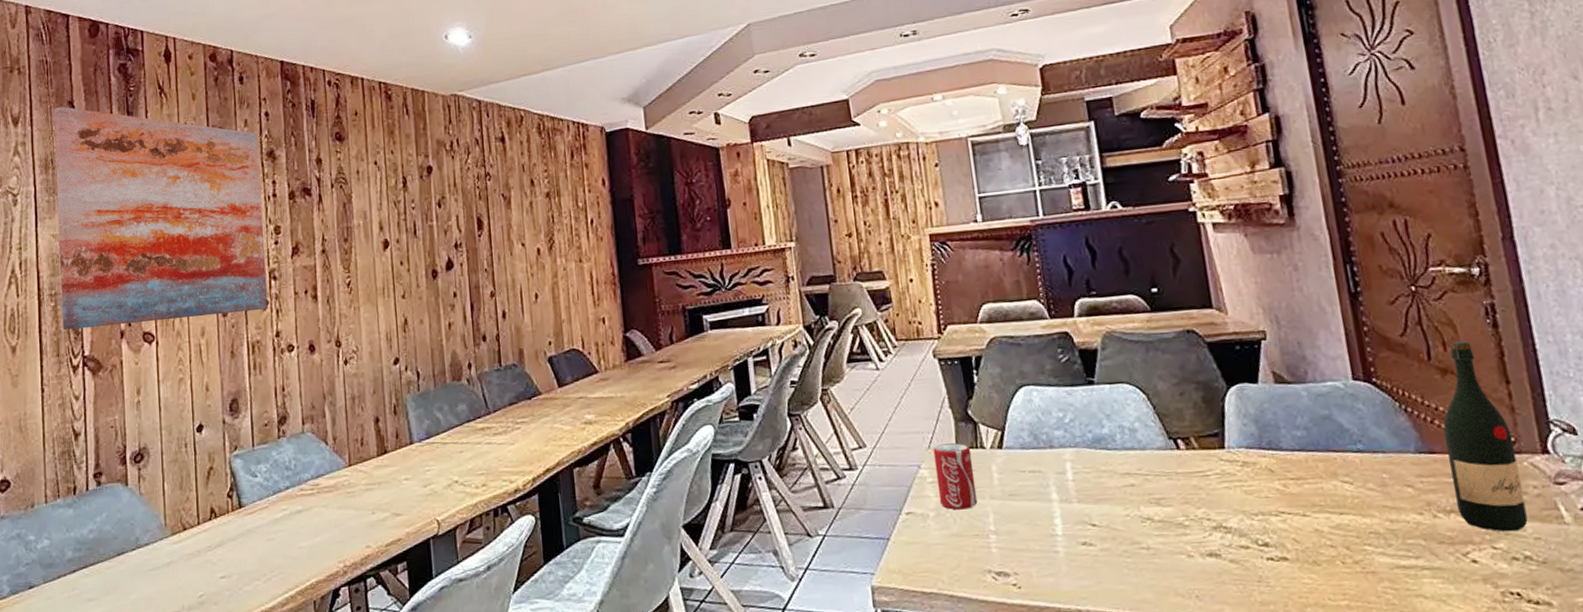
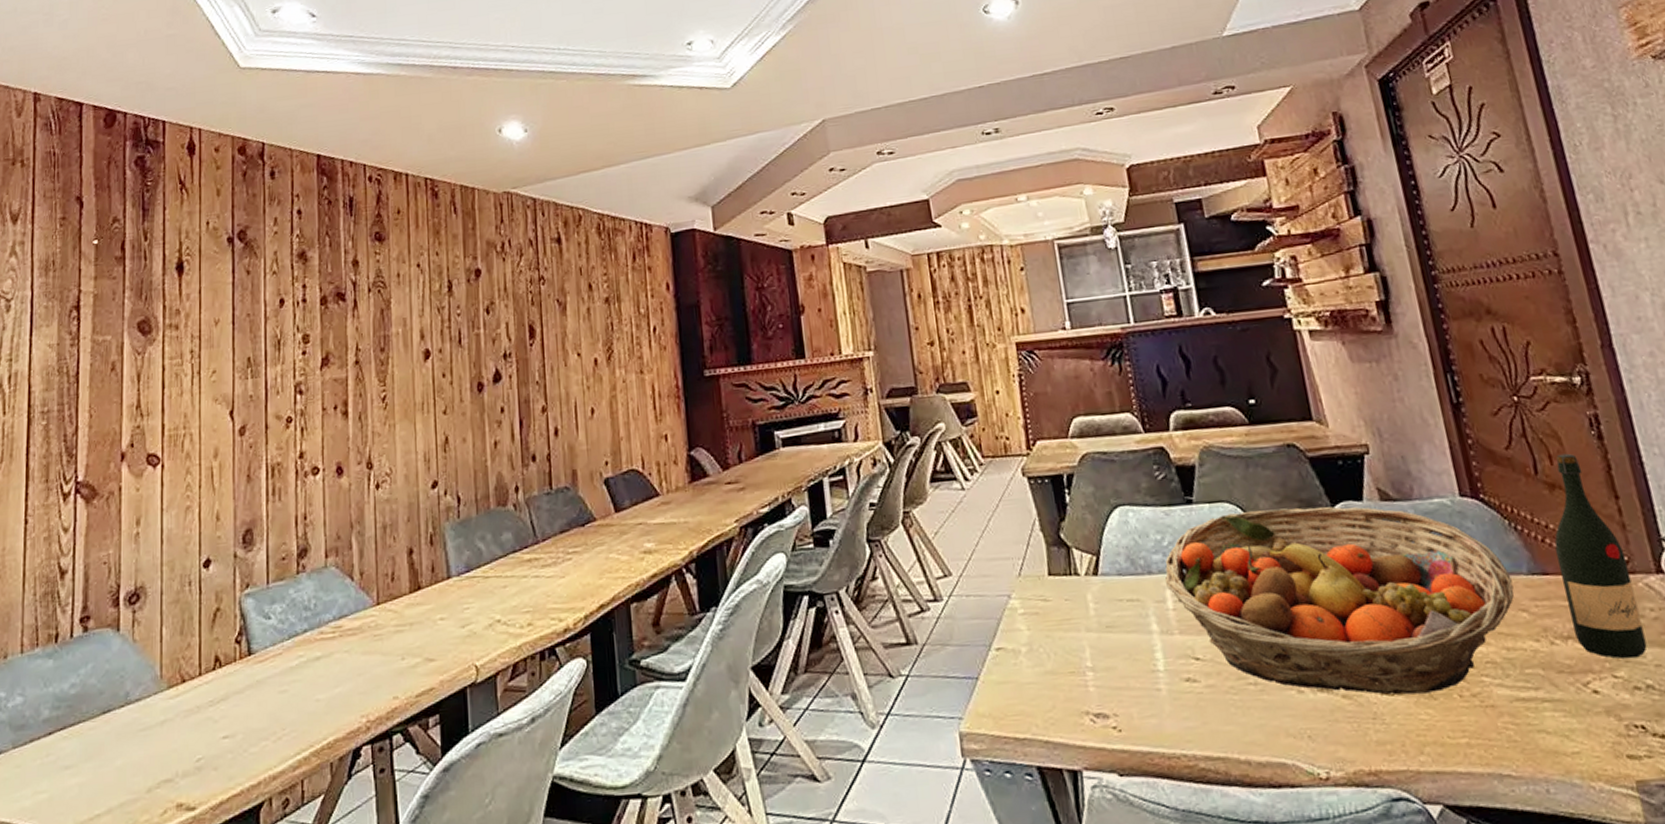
wall art: present [54,106,268,330] -> none [54,202,292,452]
beverage can: present [933,443,978,510] -> none [1023,569,1073,645]
fruit basket: none [1065,388,1401,561] -> present [1164,506,1515,695]

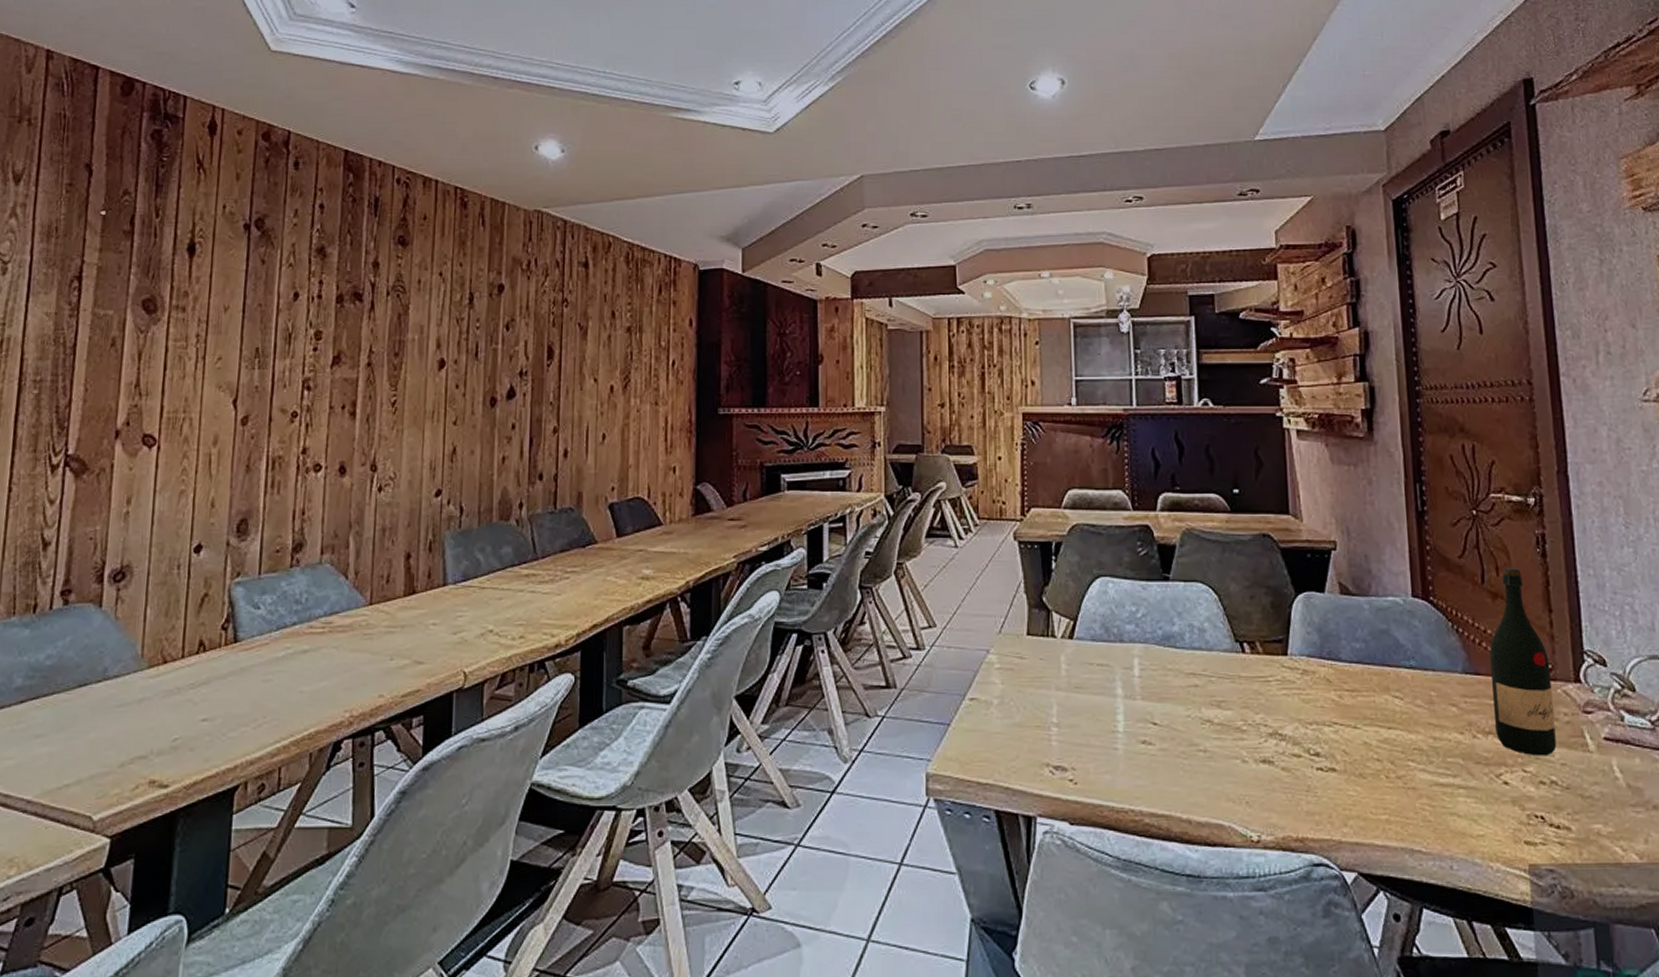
fruit basket: present [1164,506,1515,695] -> none [1134,592,1448,772]

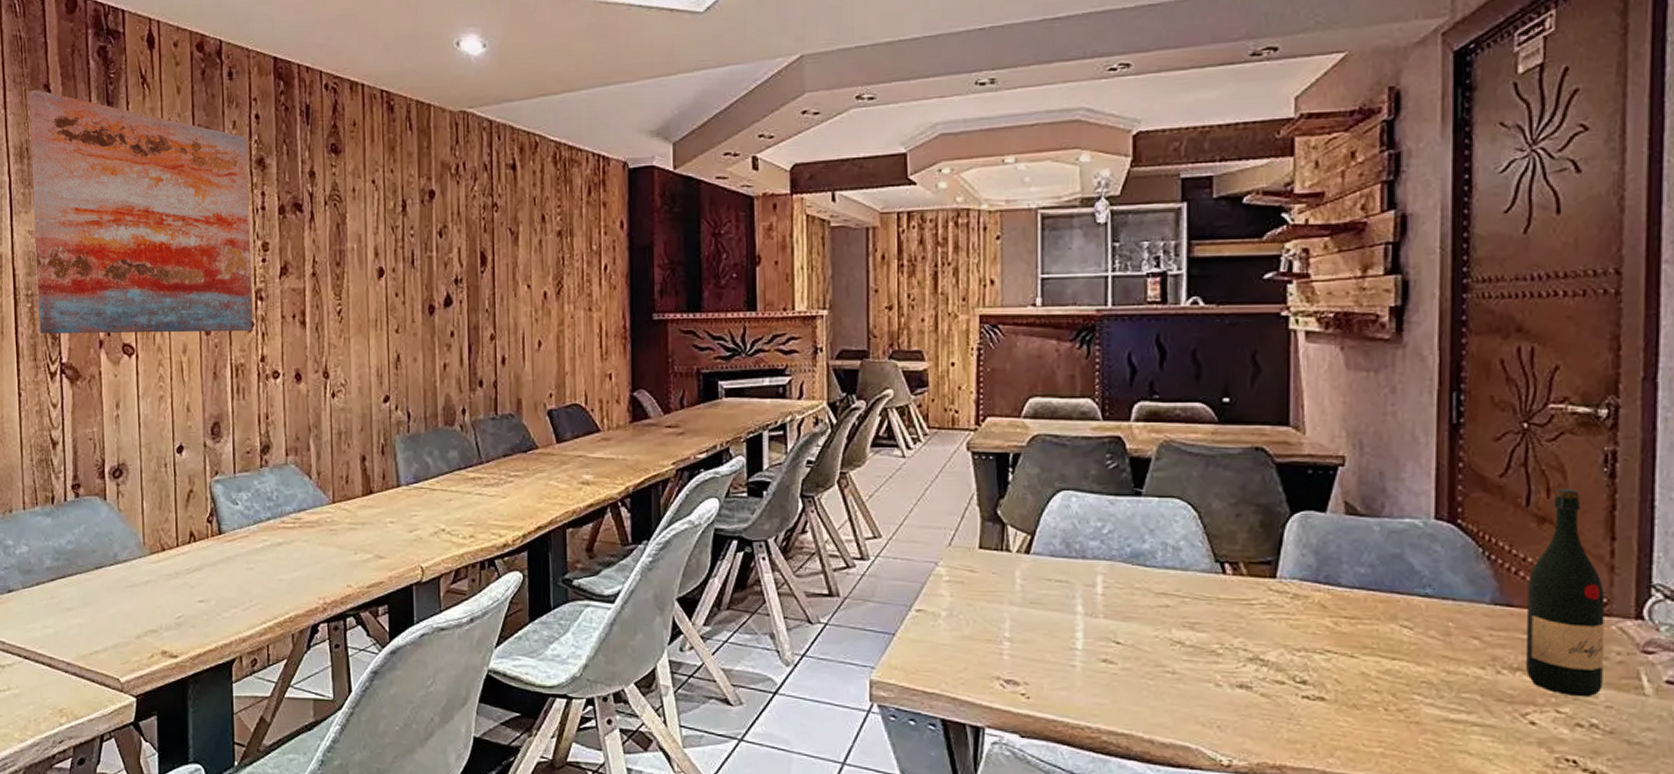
wall art: none [44,168,308,424] -> present [29,89,254,335]

